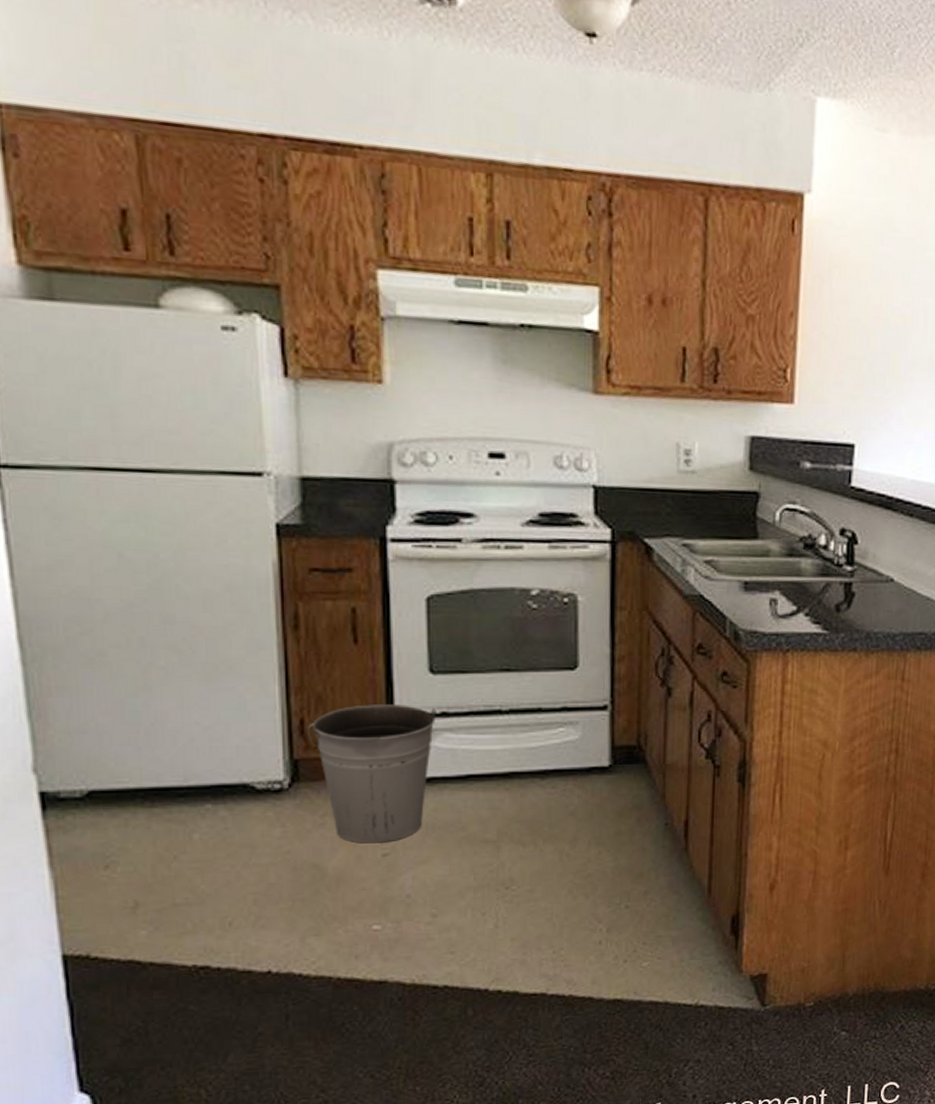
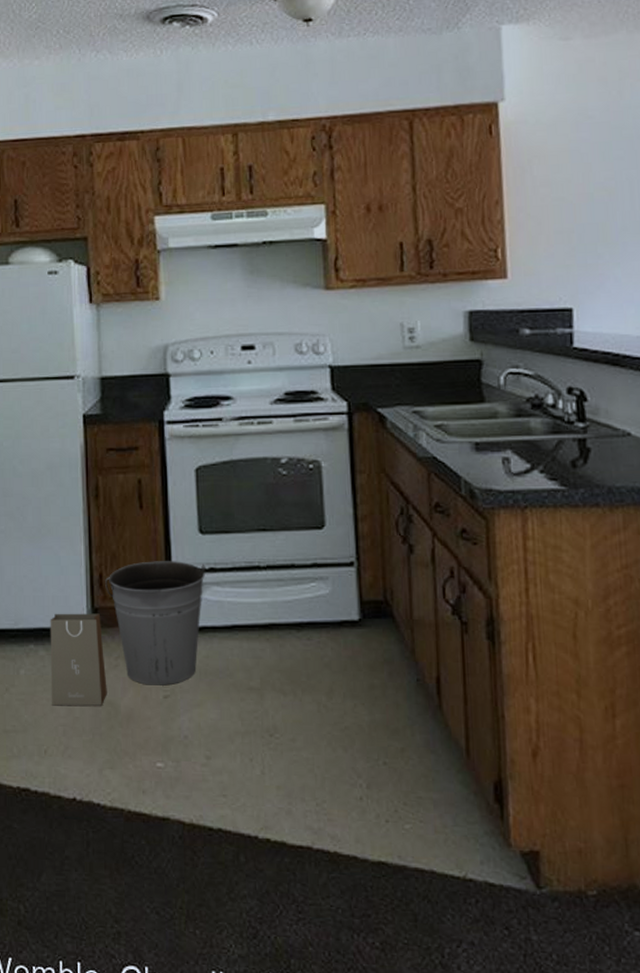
shopping bag: none [233,765,311,873] -> present [50,613,107,706]

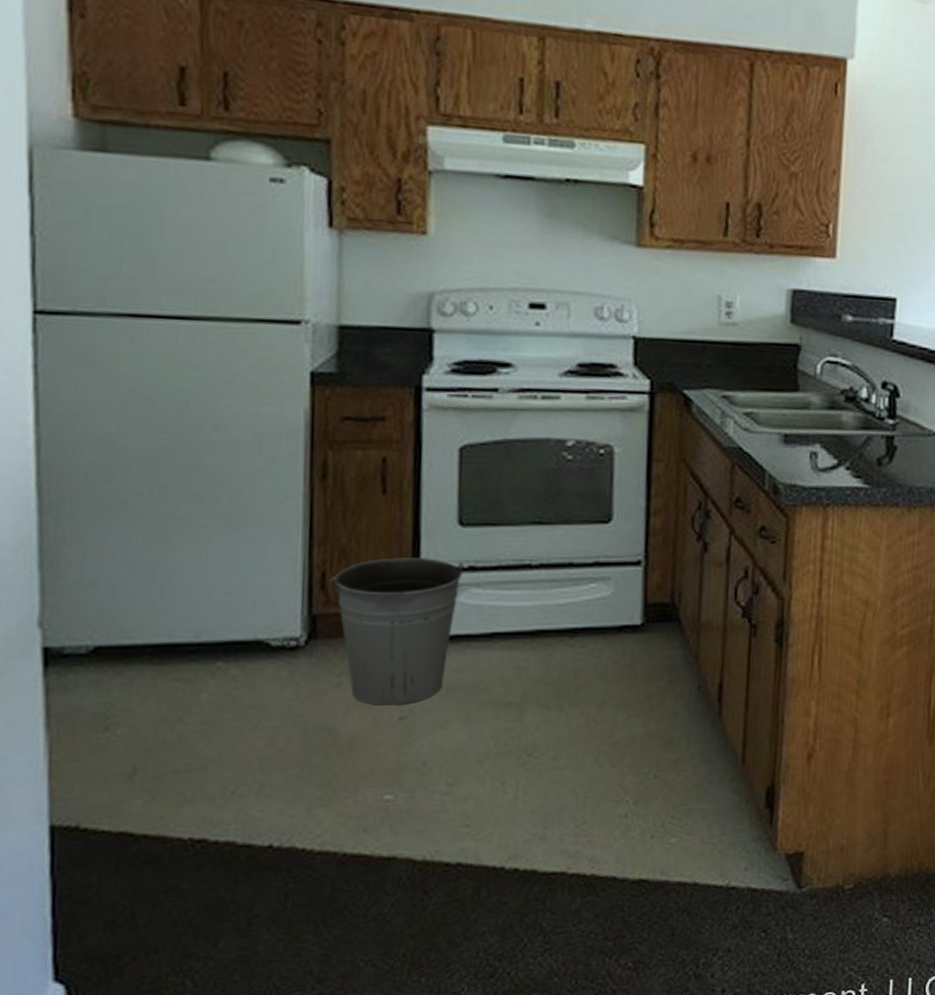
shopping bag: present [50,613,107,706] -> none [244,621,324,736]

